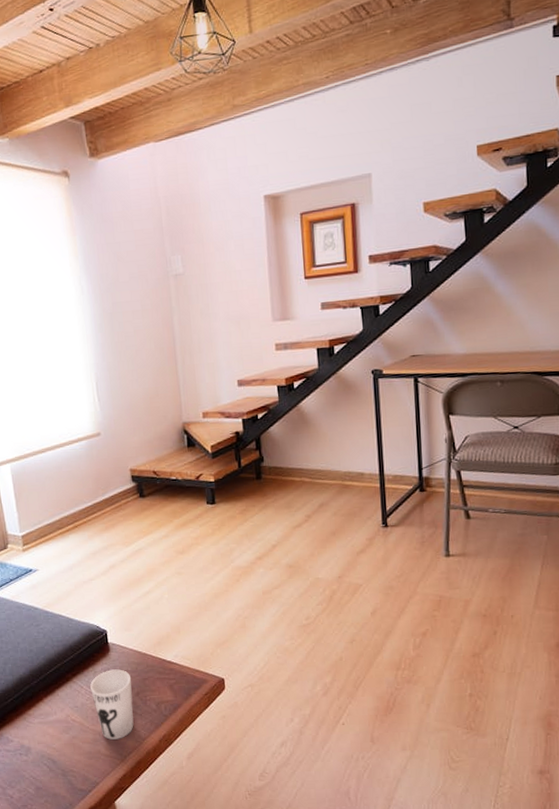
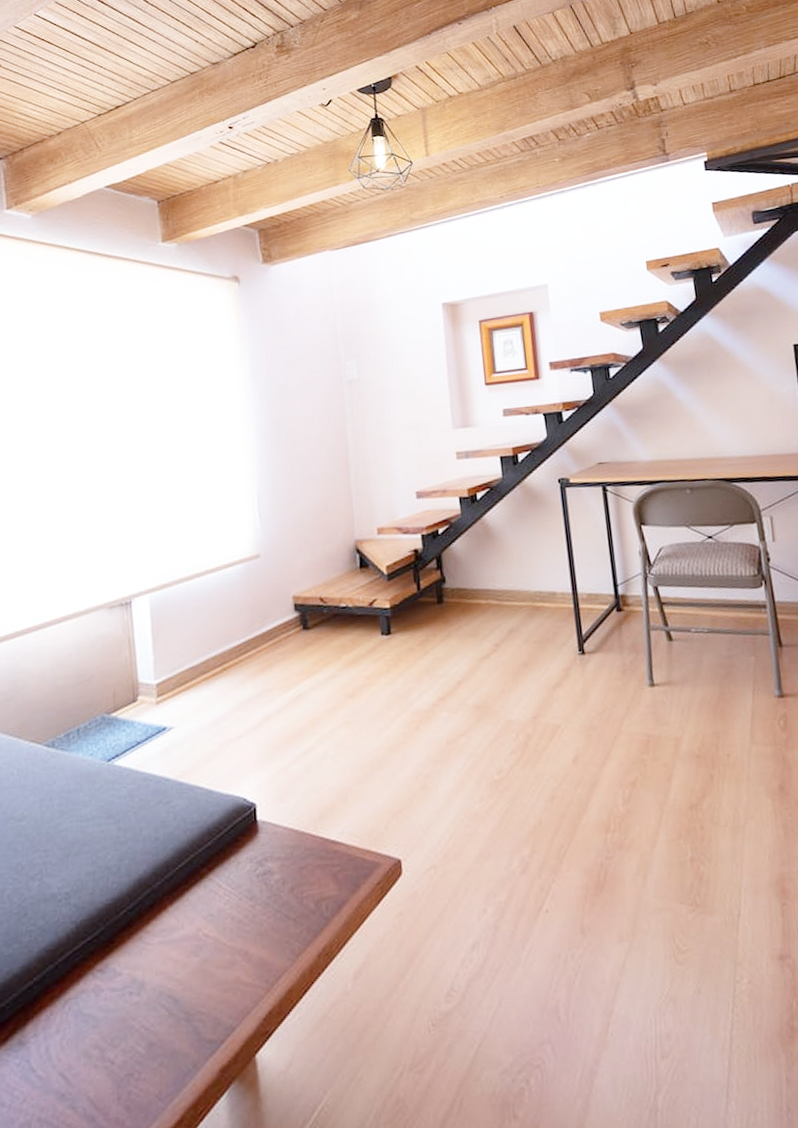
cup: present [90,669,134,740] -> none [231,856,286,960]

